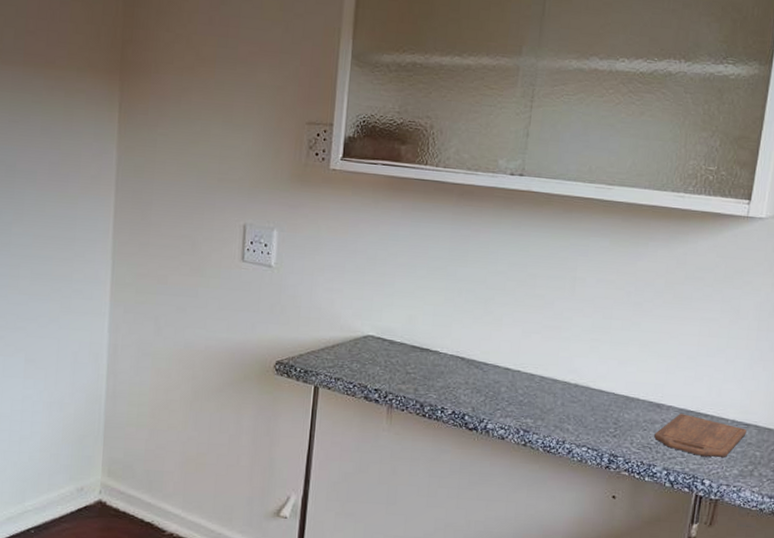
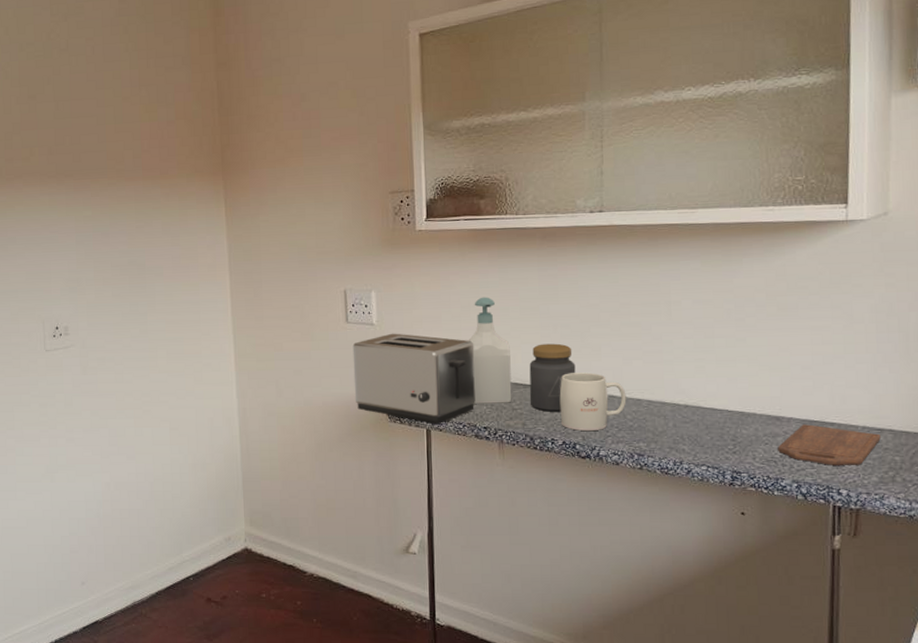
toaster: none [241,278,376,382] -> present [352,333,476,425]
soap bottle: none [368,250,412,366] -> present [468,297,512,404]
jar: none [424,307,475,380] -> present [529,343,576,412]
mug: none [453,340,521,403] -> present [559,372,627,432]

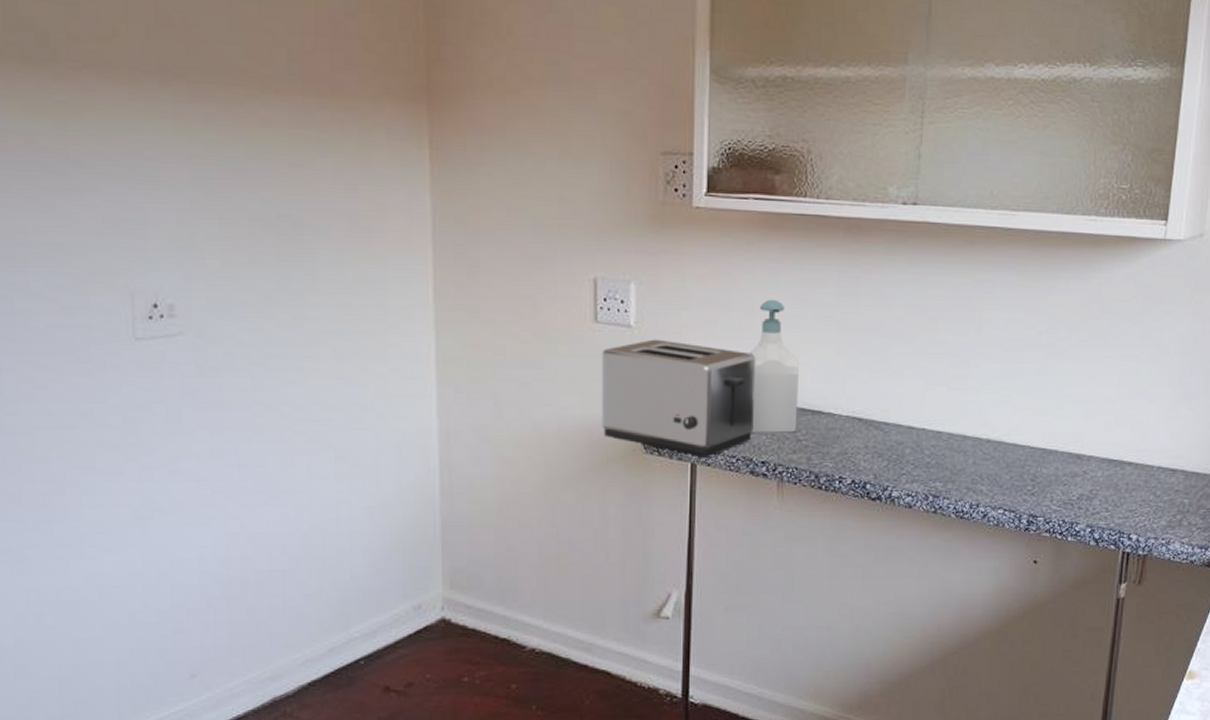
jar: present [529,343,576,412] -> none [817,361,873,444]
mug: present [559,372,627,432] -> none [851,398,926,469]
cutting board: present [778,424,881,465] -> none [1076,464,1173,508]

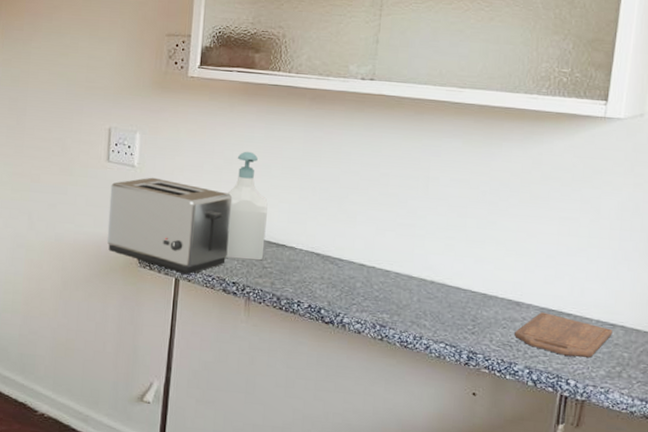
cutting board: none [1076,464,1173,508] -> present [514,312,613,358]

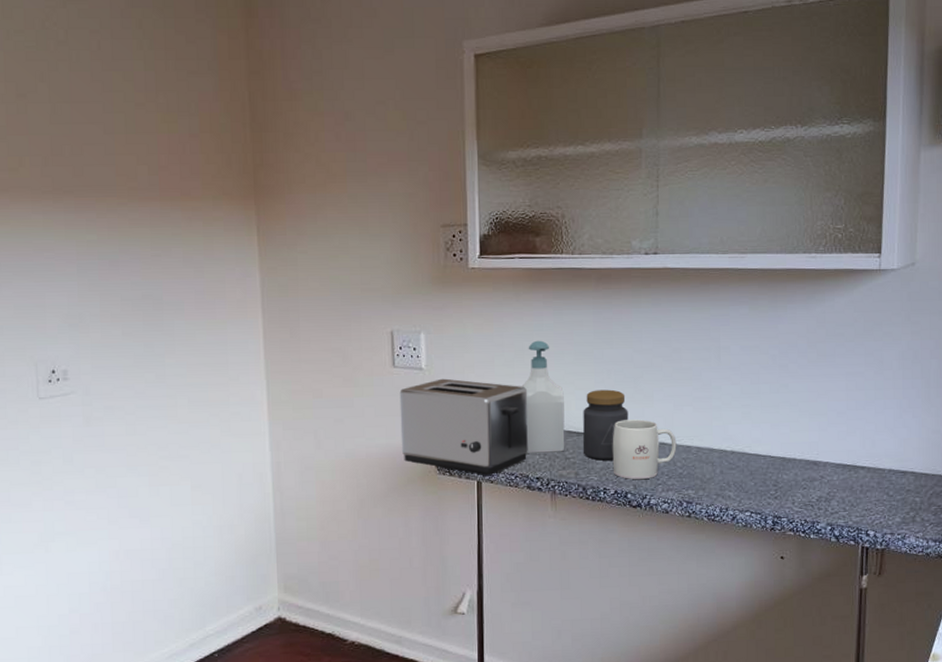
jar: none [280,205,330,275] -> present [582,389,629,461]
mug: none [308,237,376,298] -> present [612,419,677,480]
cutting board: present [514,312,613,358] -> none [815,468,904,508]

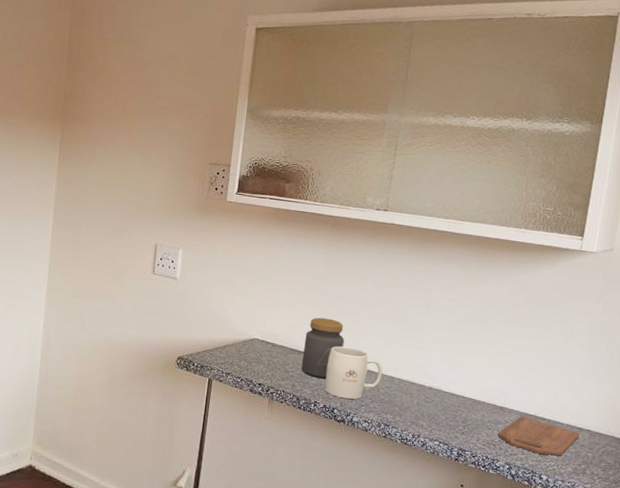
toaster: present [399,378,529,476] -> none [149,289,262,376]
soap bottle: present [521,340,565,453] -> none [254,269,292,365]
cutting board: none [815,468,904,508] -> present [498,416,580,456]

